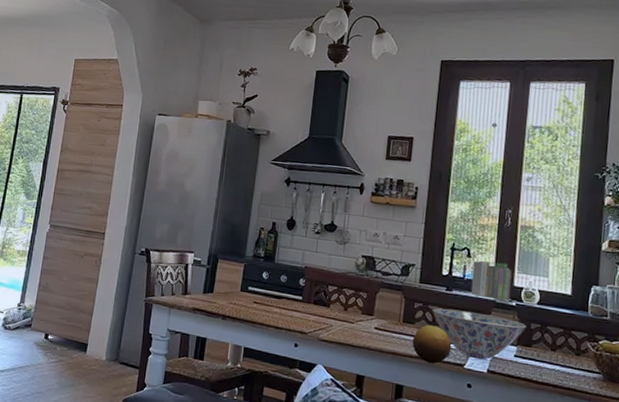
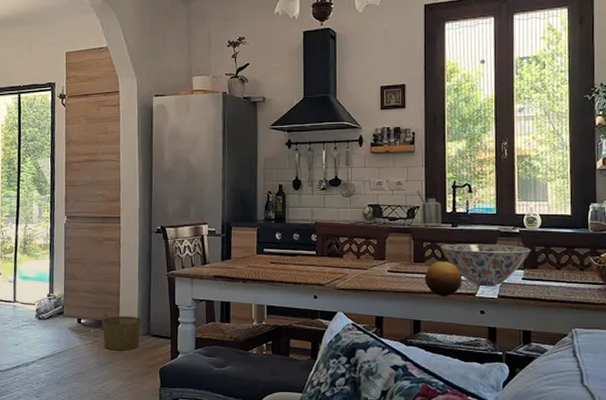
basket: none [68,332,112,376] -> present [102,313,142,351]
soap dispenser: none [413,248,438,289] -> present [416,191,442,227]
books: present [470,260,512,301] -> none [475,193,514,229]

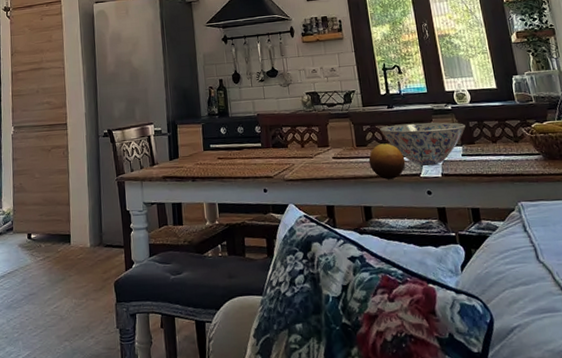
basket: present [102,313,142,351] -> none [53,226,94,266]
soap dispenser: present [416,191,442,227] -> none [349,75,378,110]

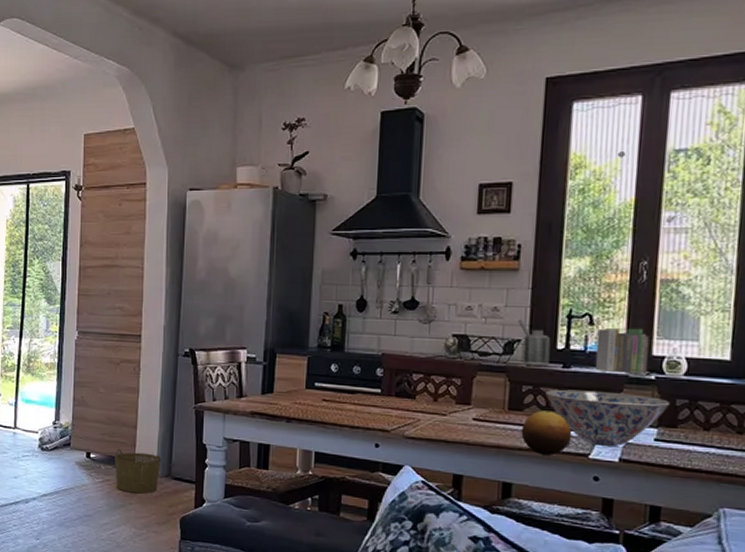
basket: none [53,226,94,266] -> present [115,448,161,494]
soap dispenser: none [349,75,378,110] -> present [517,319,551,367]
books: none [405,72,446,108] -> present [595,328,649,375]

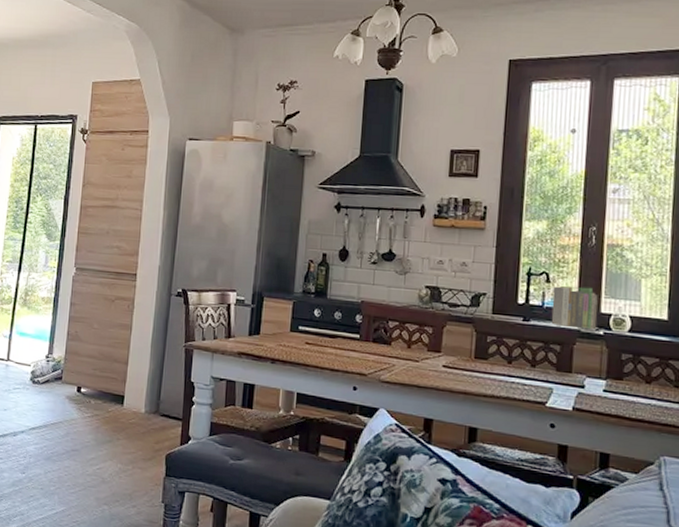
basket: present [115,448,161,494] -> none [104,383,150,430]
soap dispenser: present [517,319,551,367] -> none [483,275,513,320]
fruit: present [521,410,572,455] -> none [486,360,531,403]
bowl: present [545,389,670,448] -> none [507,341,616,397]

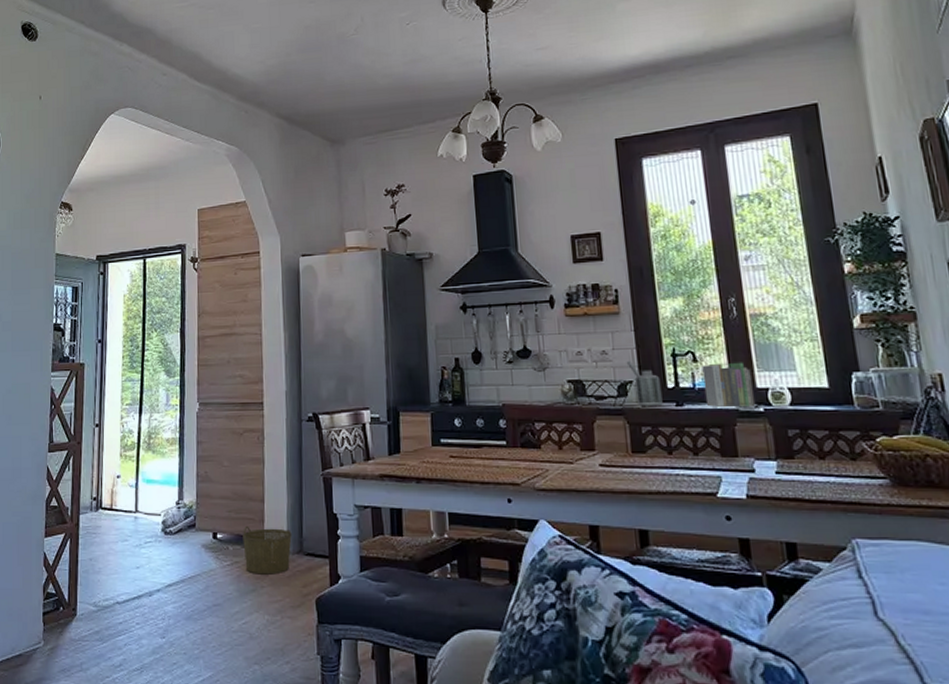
basket: none [104,383,150,430] -> present [243,525,292,575]
soap dispenser: none [483,275,513,320] -> present [626,361,663,407]

